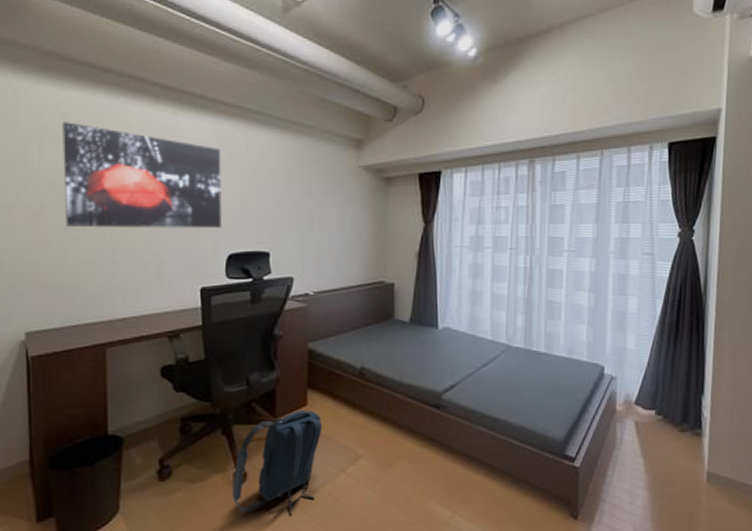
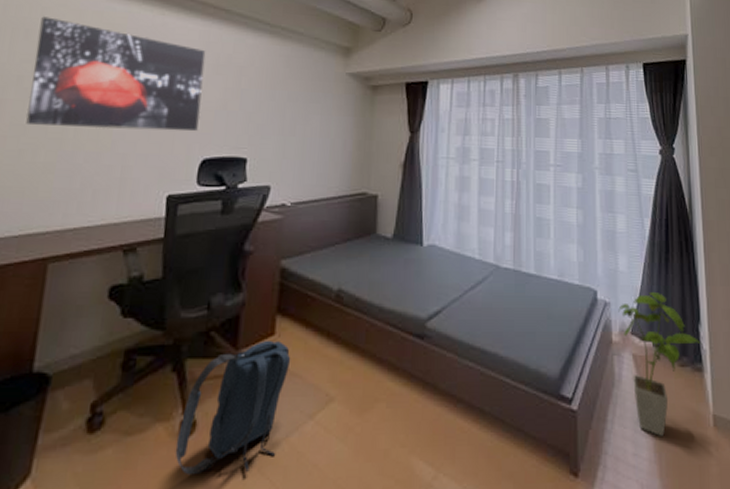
house plant: none [624,366,705,488] -> present [618,291,703,436]

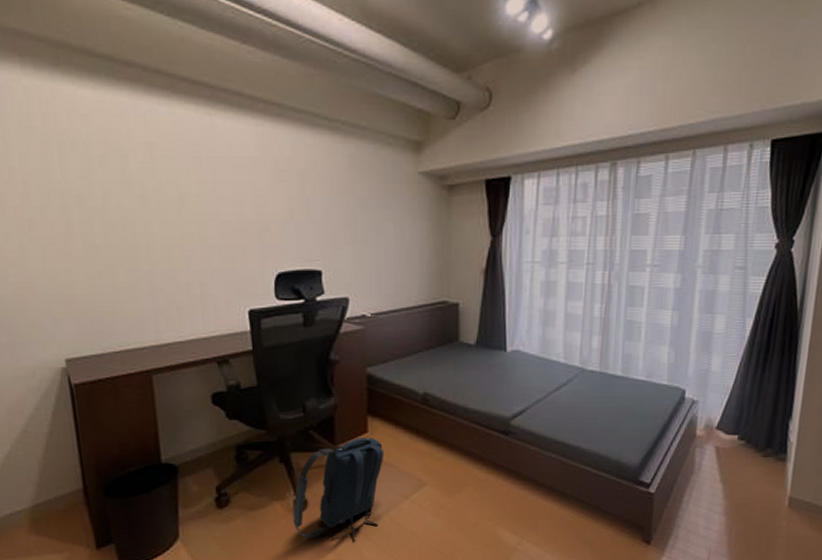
wall art: present [26,16,206,132] -> none [83,125,268,245]
house plant: present [618,291,703,436] -> none [706,390,791,514]

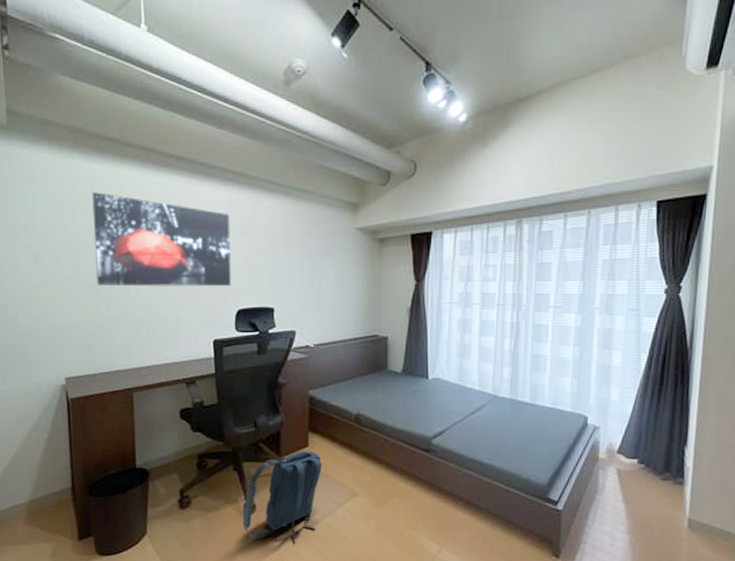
wall art: none [83,125,268,245] -> present [92,192,232,287]

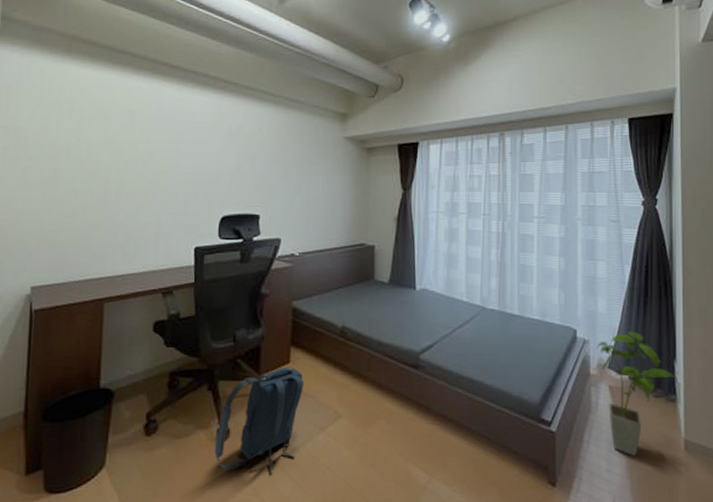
wall art: present [92,192,232,287] -> none [76,96,219,193]
house plant: none [607,418,687,532] -> present [596,331,678,456]

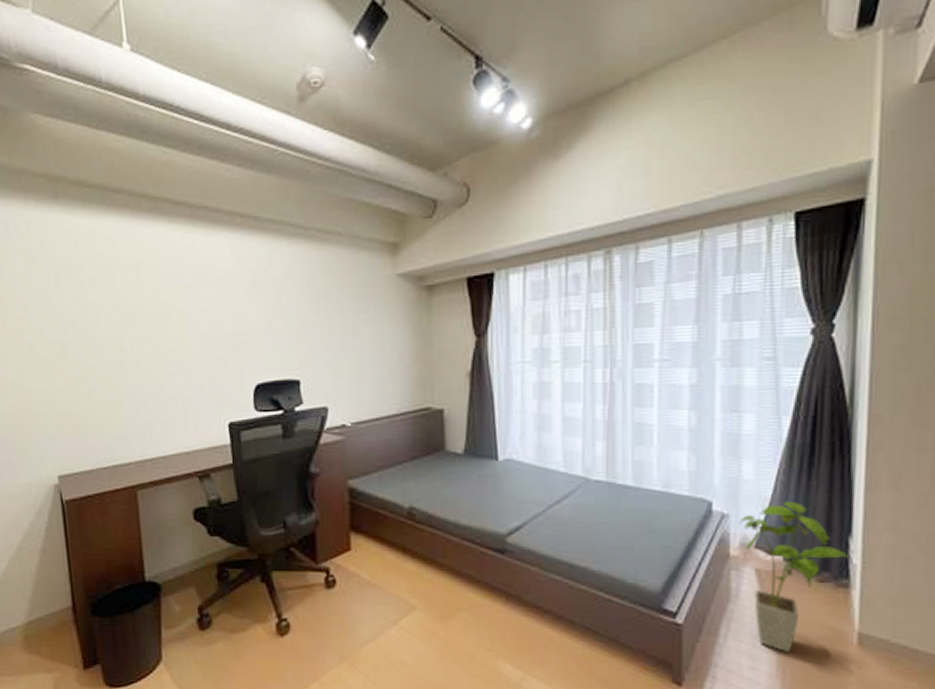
backpack: present [214,367,304,471] -> none [275,555,370,666]

